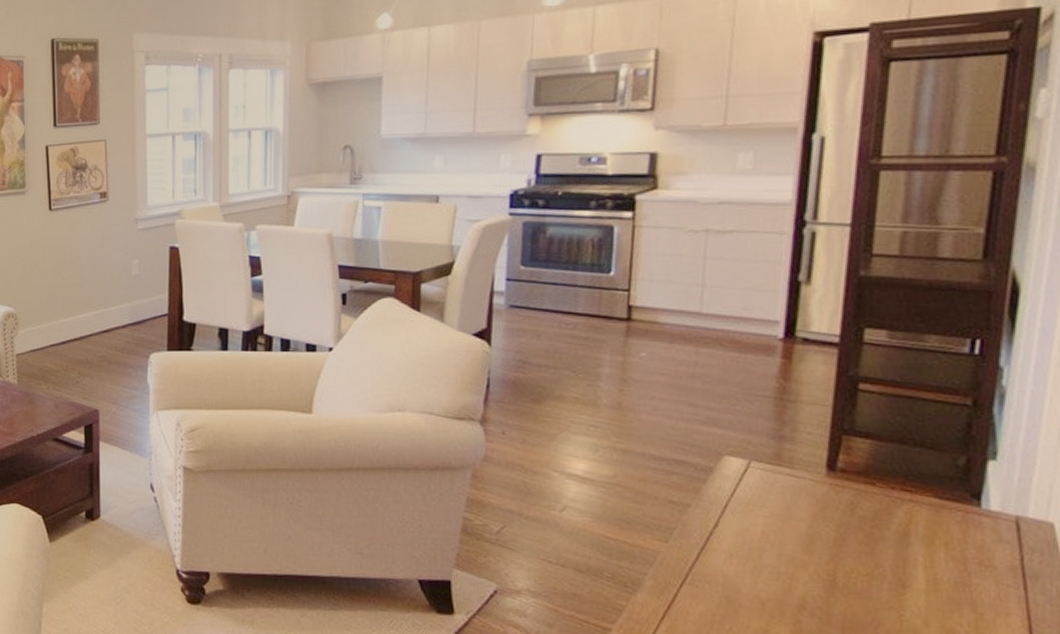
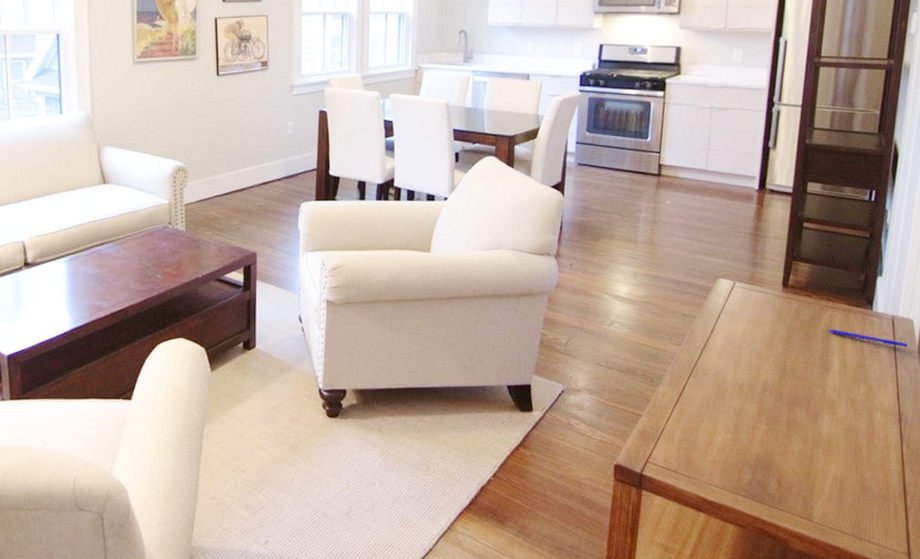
pen: none [902,531,1045,563] -> present [827,330,908,348]

